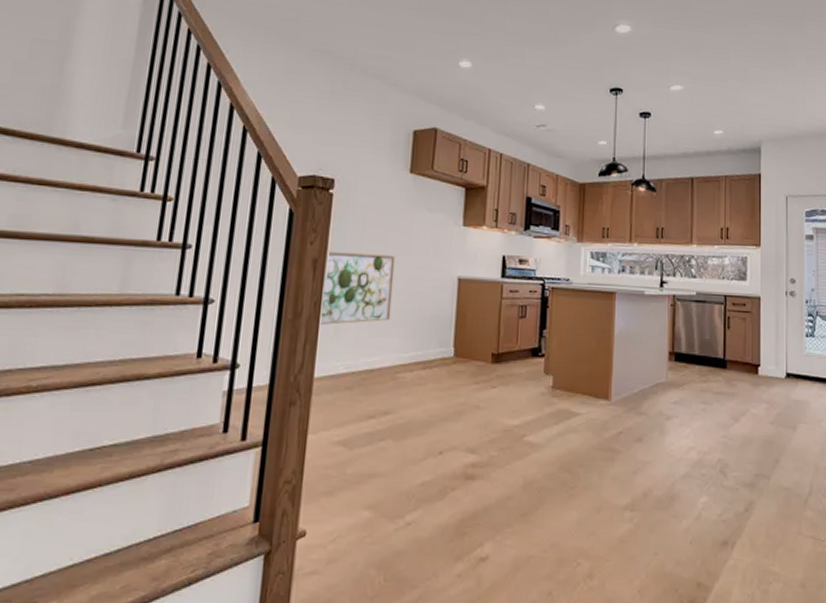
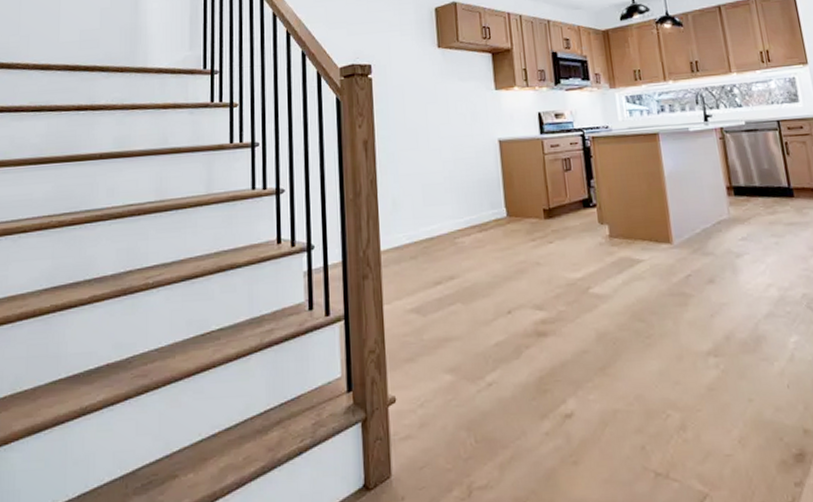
wall art: present [318,250,395,326] -> none [374,127,441,202]

